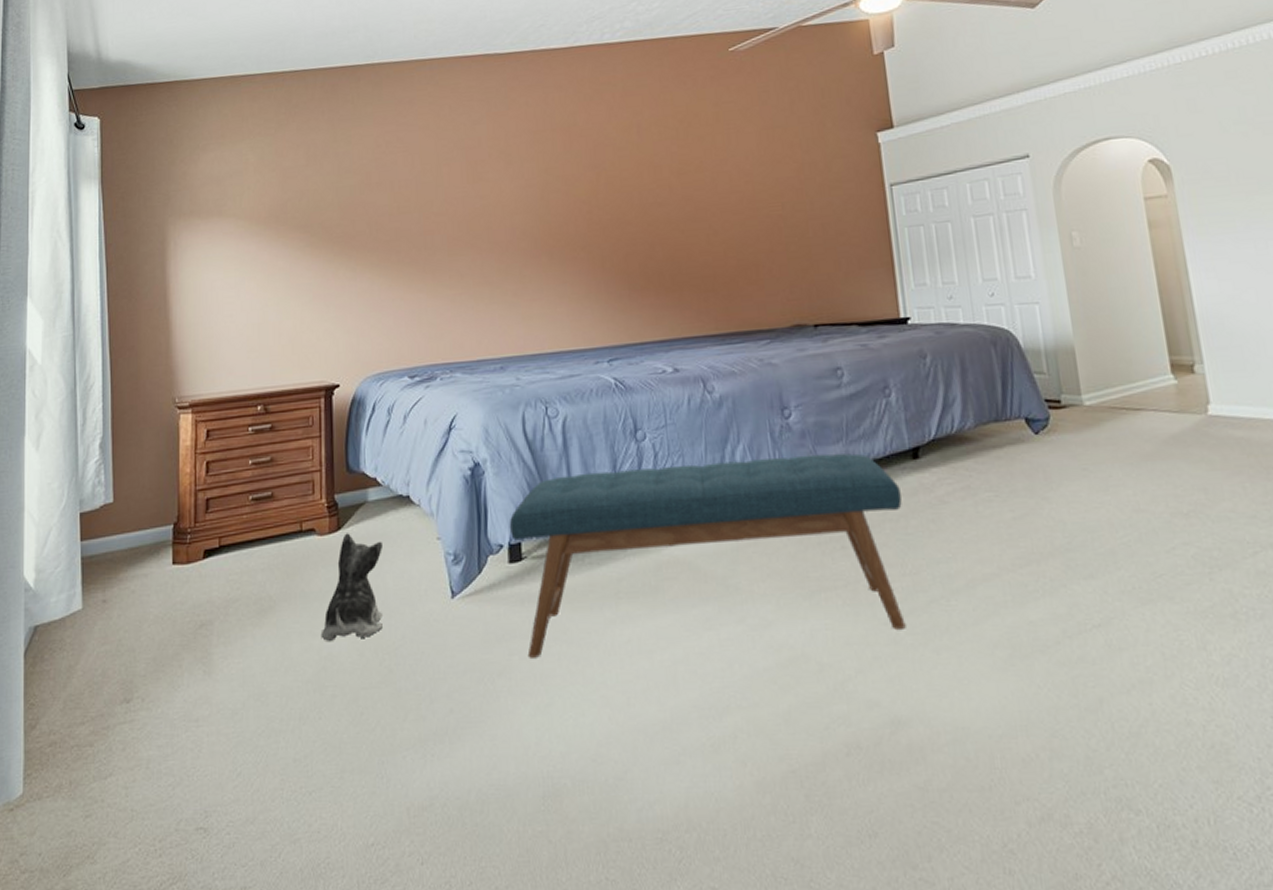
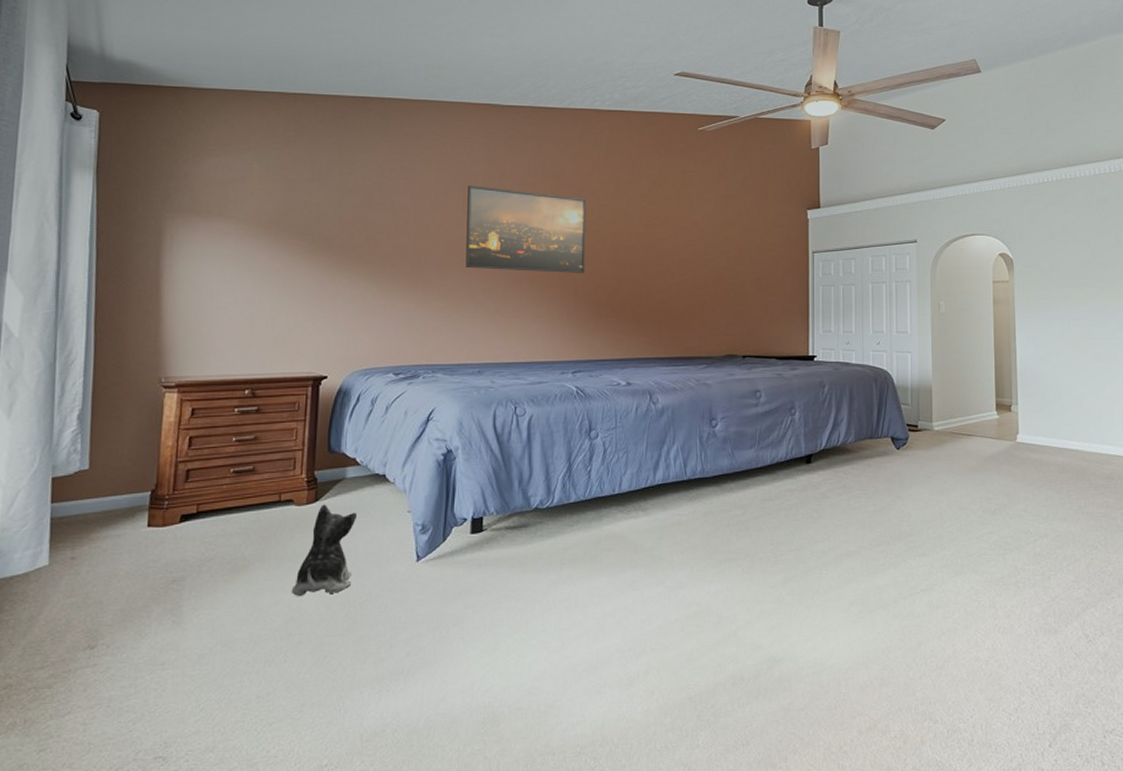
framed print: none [471,149,612,247] -> present [466,185,586,273]
bench: present [509,453,906,658] -> none [473,456,794,611]

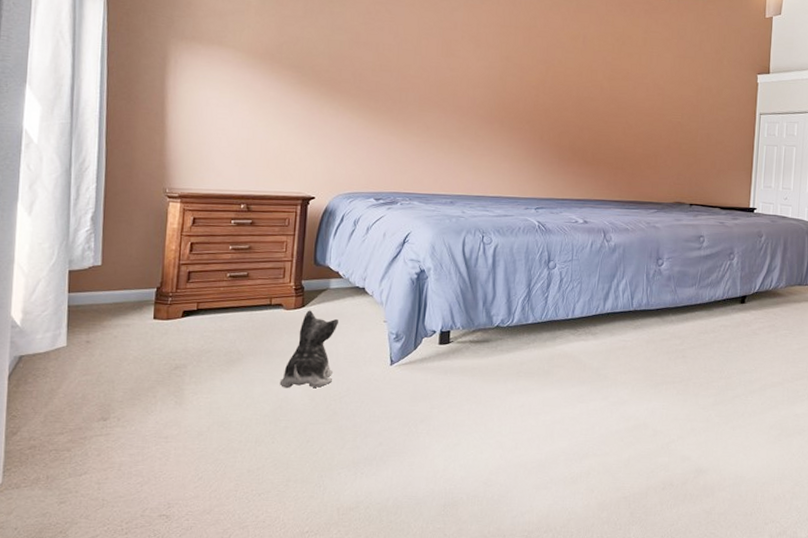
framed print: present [466,185,586,273] -> none [443,31,555,119]

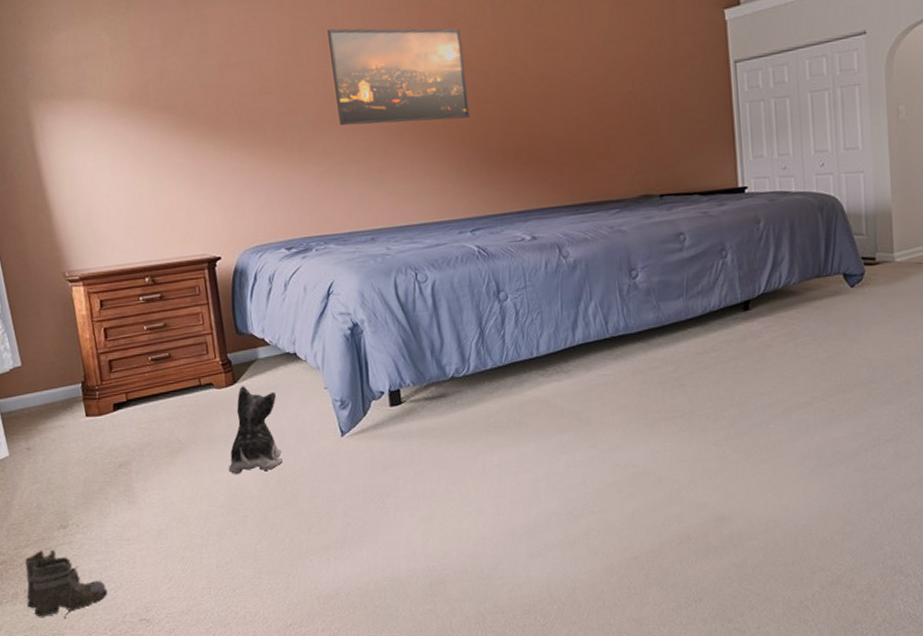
boots: none [46,439,134,508] -> present [25,549,108,619]
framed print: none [443,31,555,119] -> present [327,28,470,126]

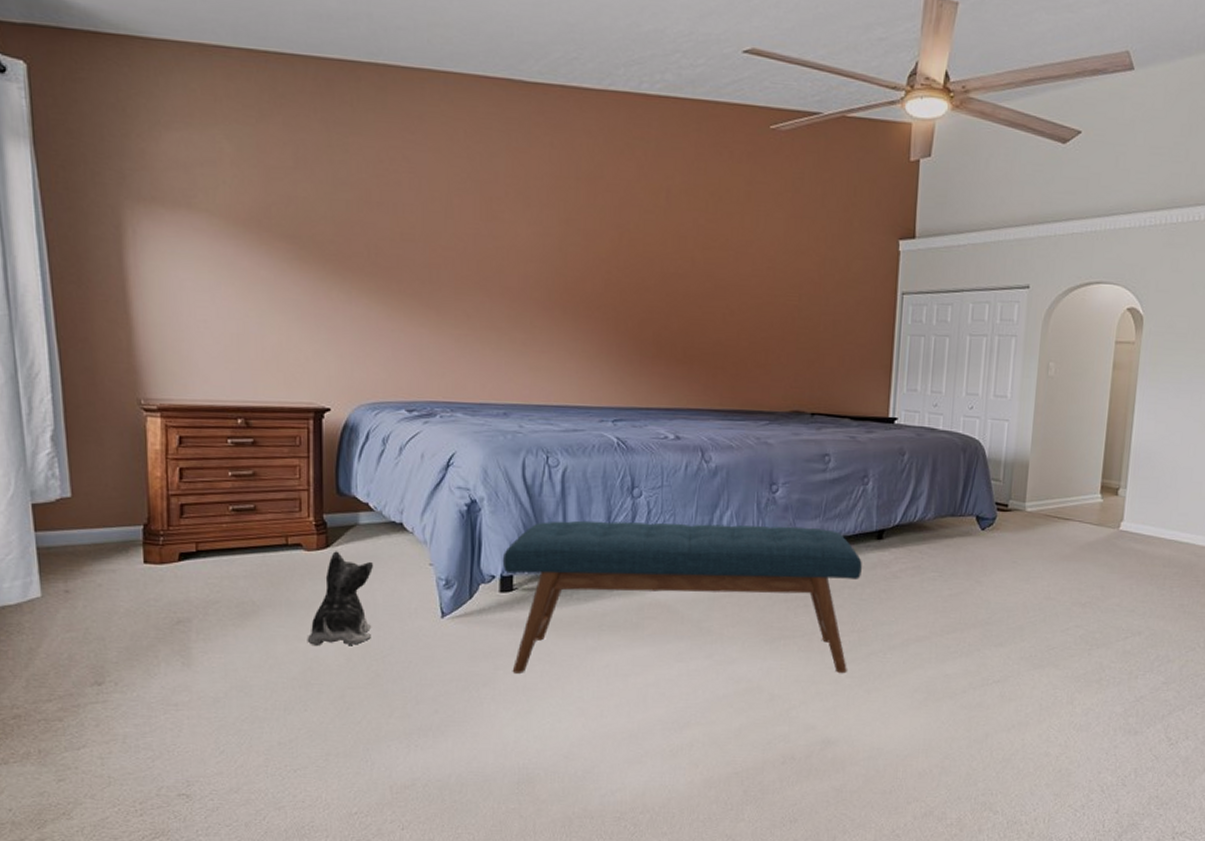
boots: present [25,549,108,619] -> none [40,707,143,787]
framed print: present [327,28,470,126] -> none [486,185,629,303]
bench: none [388,307,733,481] -> present [502,520,862,673]

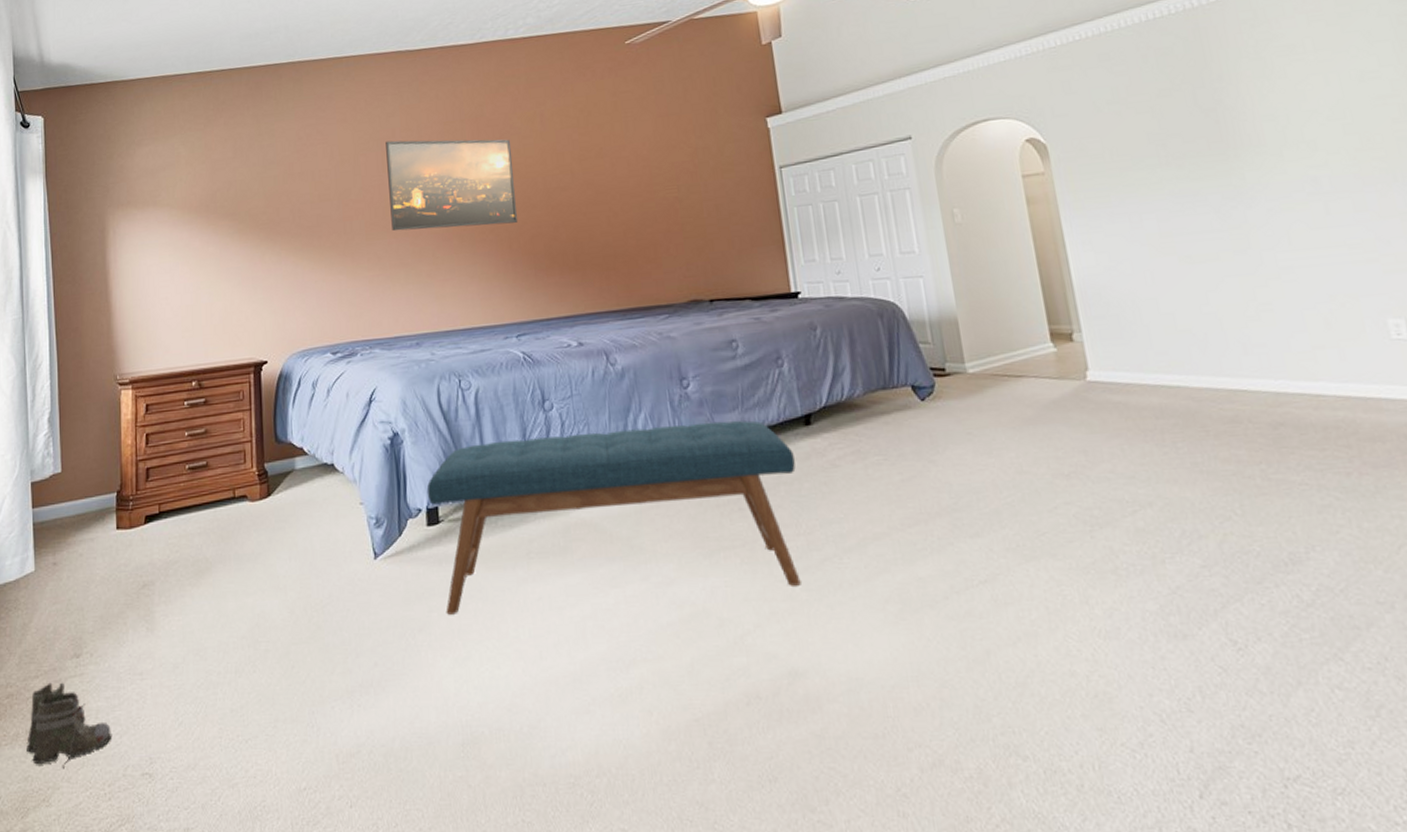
boots: none [40,707,143,787] -> present [26,682,113,769]
plush toy: present [307,551,373,645] -> none [253,499,311,600]
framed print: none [486,185,629,303] -> present [385,139,518,231]

